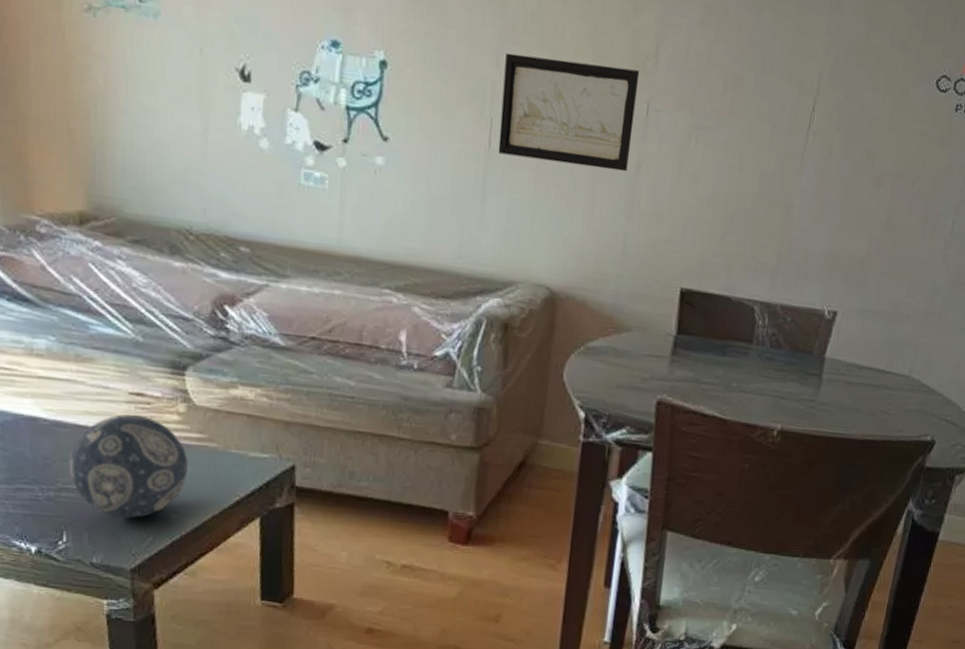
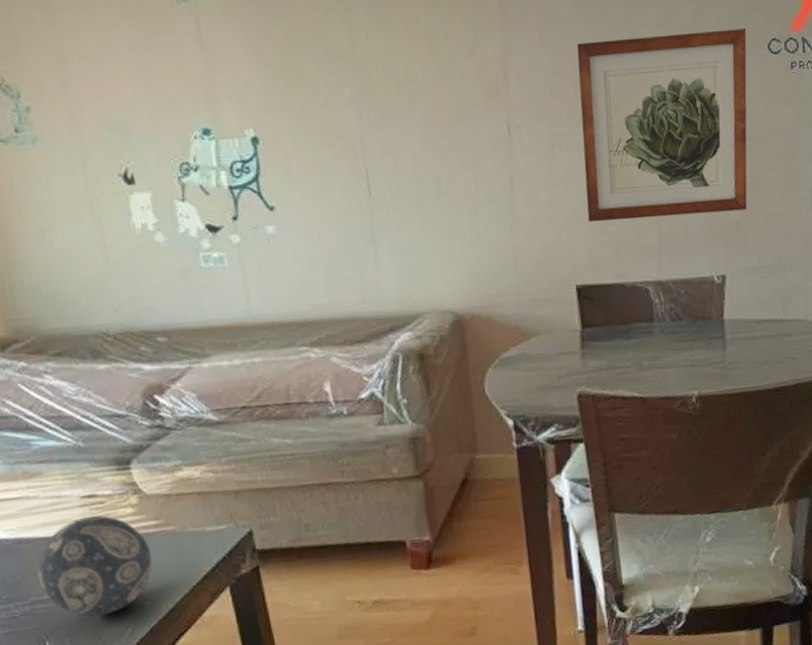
wall art: present [498,52,640,172] -> none [366,95,502,199]
wall art: none [708,35,919,249] -> present [576,29,748,222]

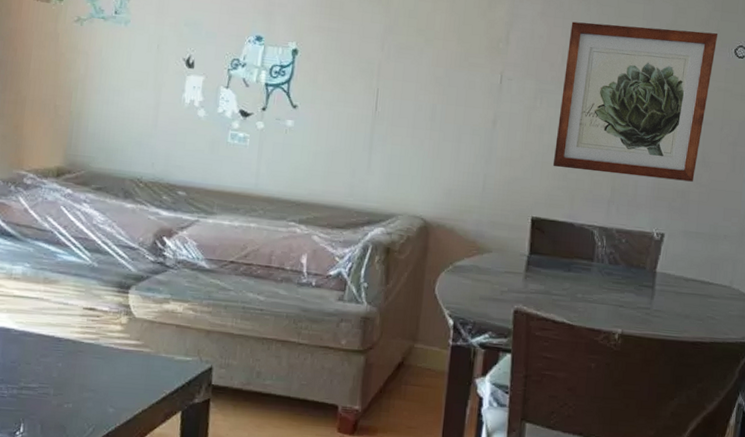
decorative ball: present [37,515,152,617] -> none [31,325,126,413]

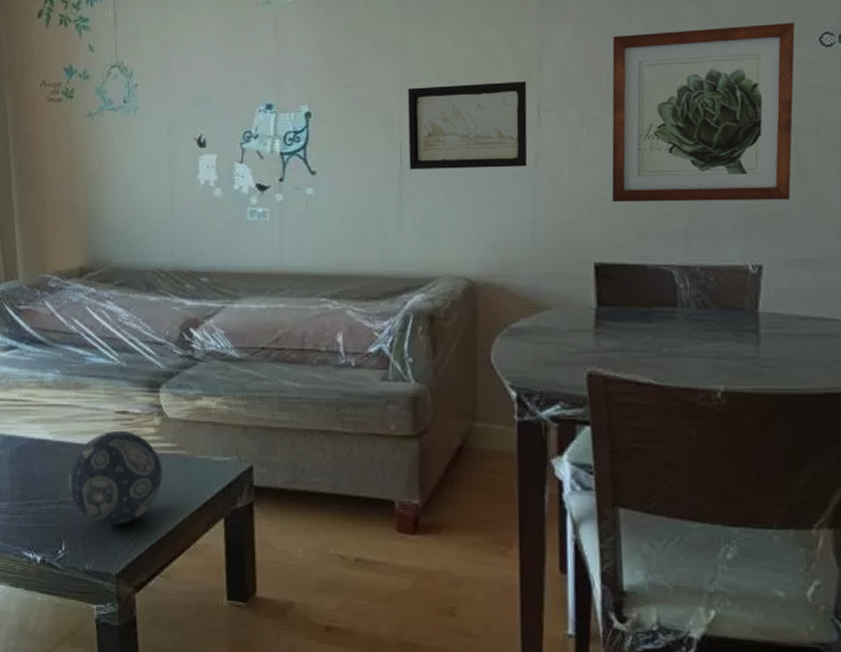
decorative ball: none [31,325,126,413] -> present [69,430,162,526]
wall art: none [382,40,495,127] -> present [408,81,528,170]

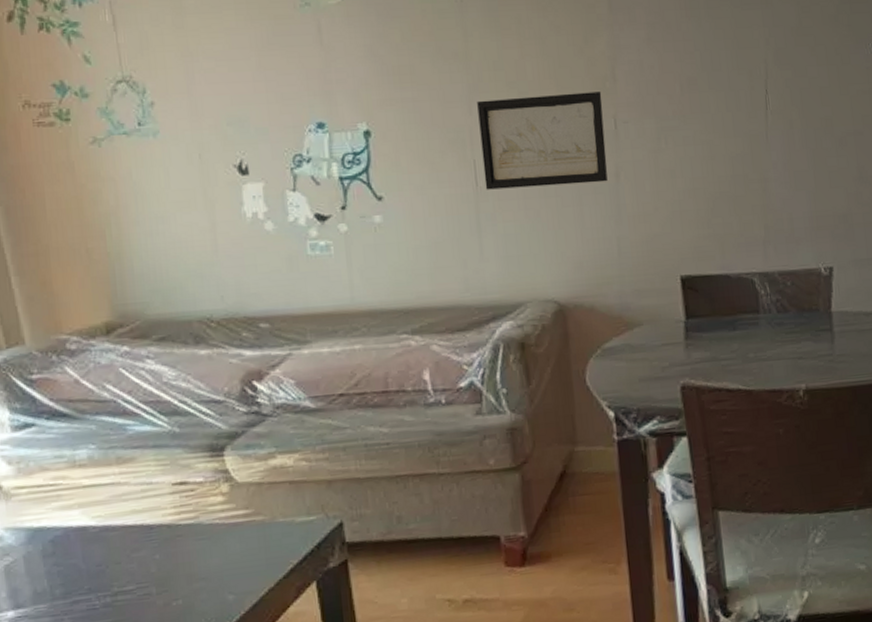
decorative ball: present [69,430,162,526] -> none [122,503,239,611]
wall art: present [611,23,796,203] -> none [683,29,854,214]

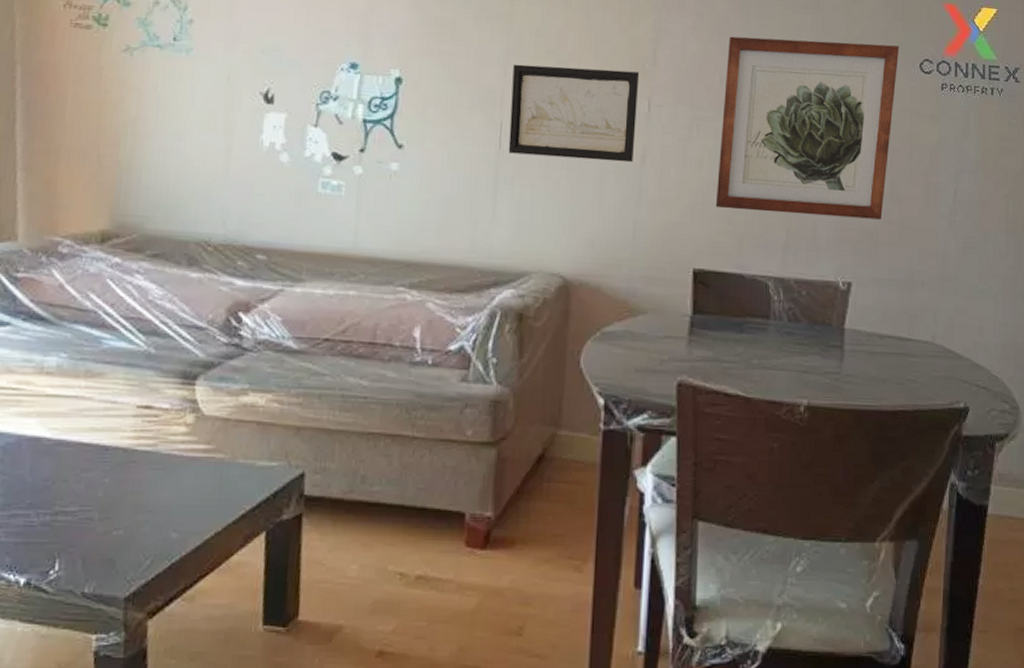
wall art: none [683,29,854,214] -> present [715,36,900,220]

